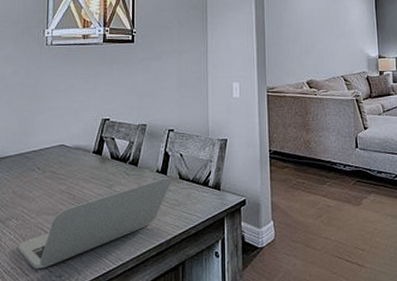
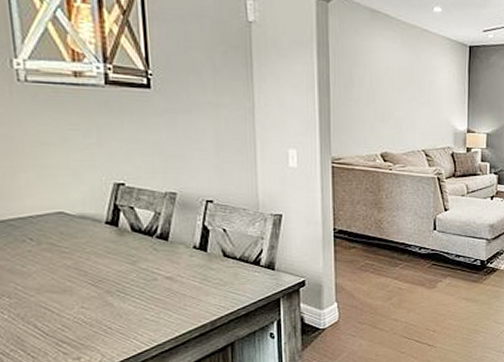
laptop: present [18,178,171,268] -> none [16,255,213,350]

